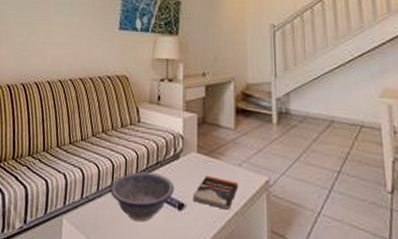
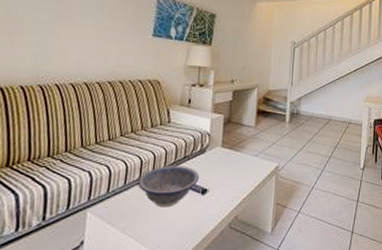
book: present [193,175,239,210] -> none [215,165,255,191]

